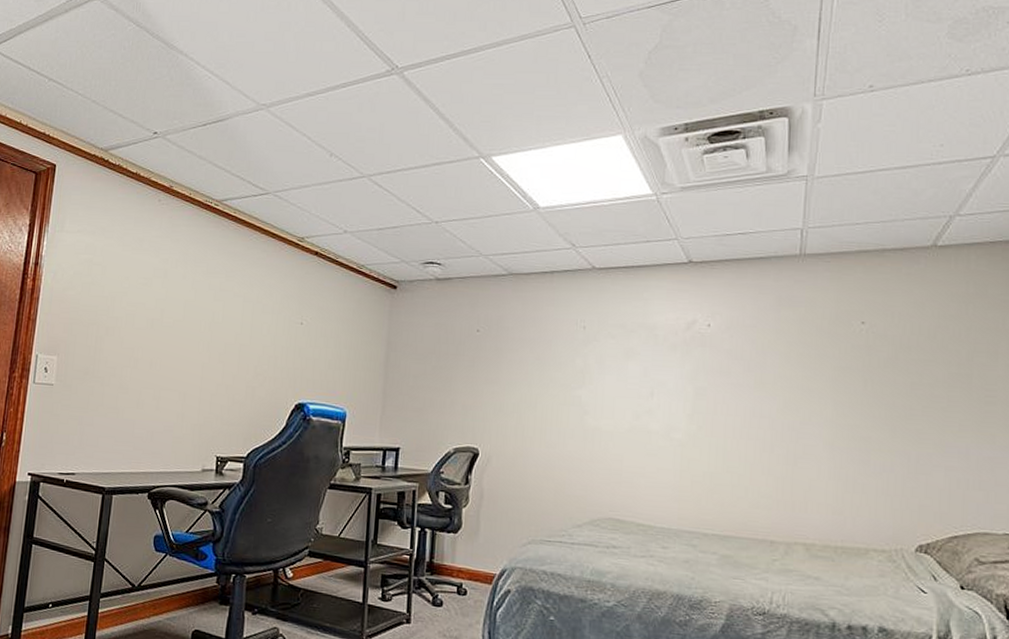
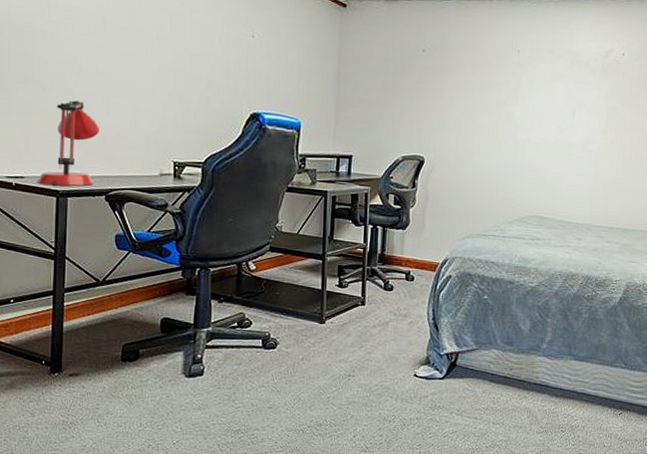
desk lamp: none [86,394,149,484] -> present [37,100,99,187]

